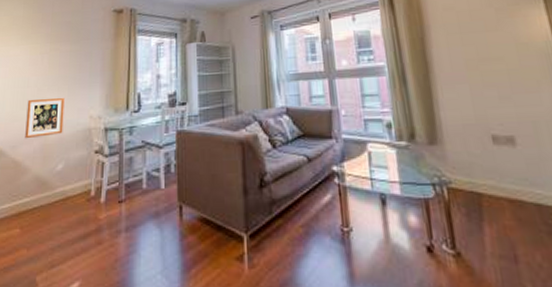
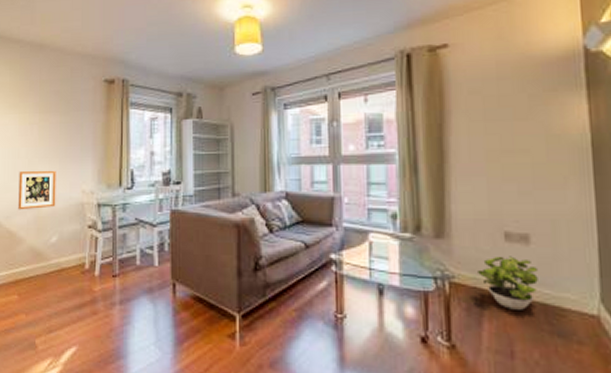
potted plant: none [472,158,529,212] -> present [478,256,538,310]

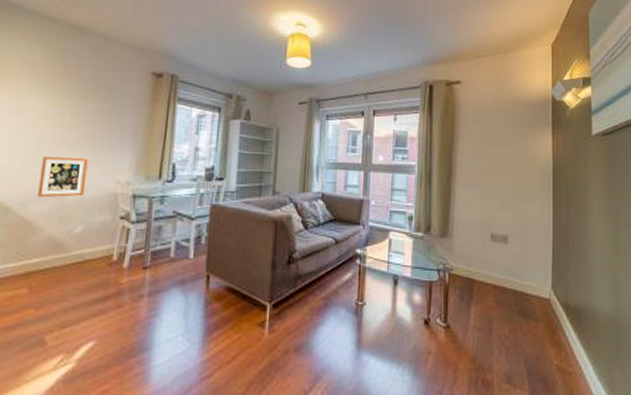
potted plant: present [478,256,538,310] -> none [470,252,512,296]

